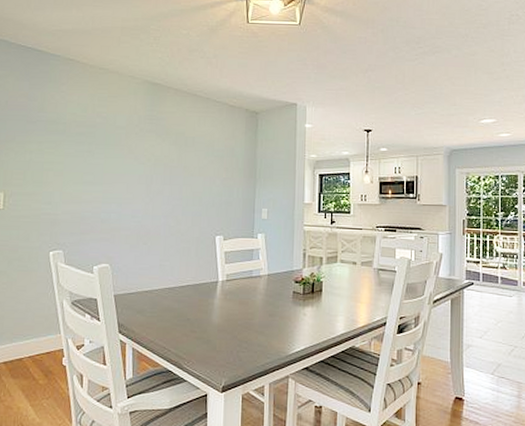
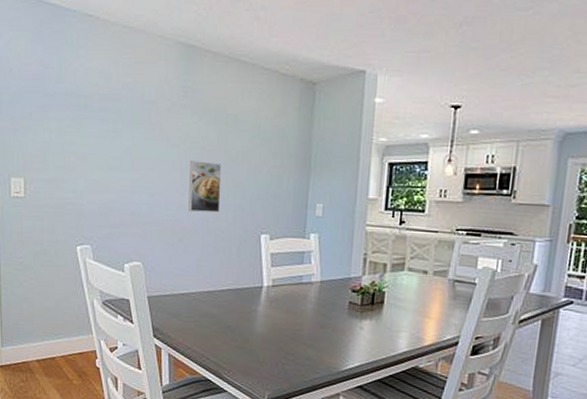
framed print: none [153,175,182,218] -> present [188,161,222,213]

